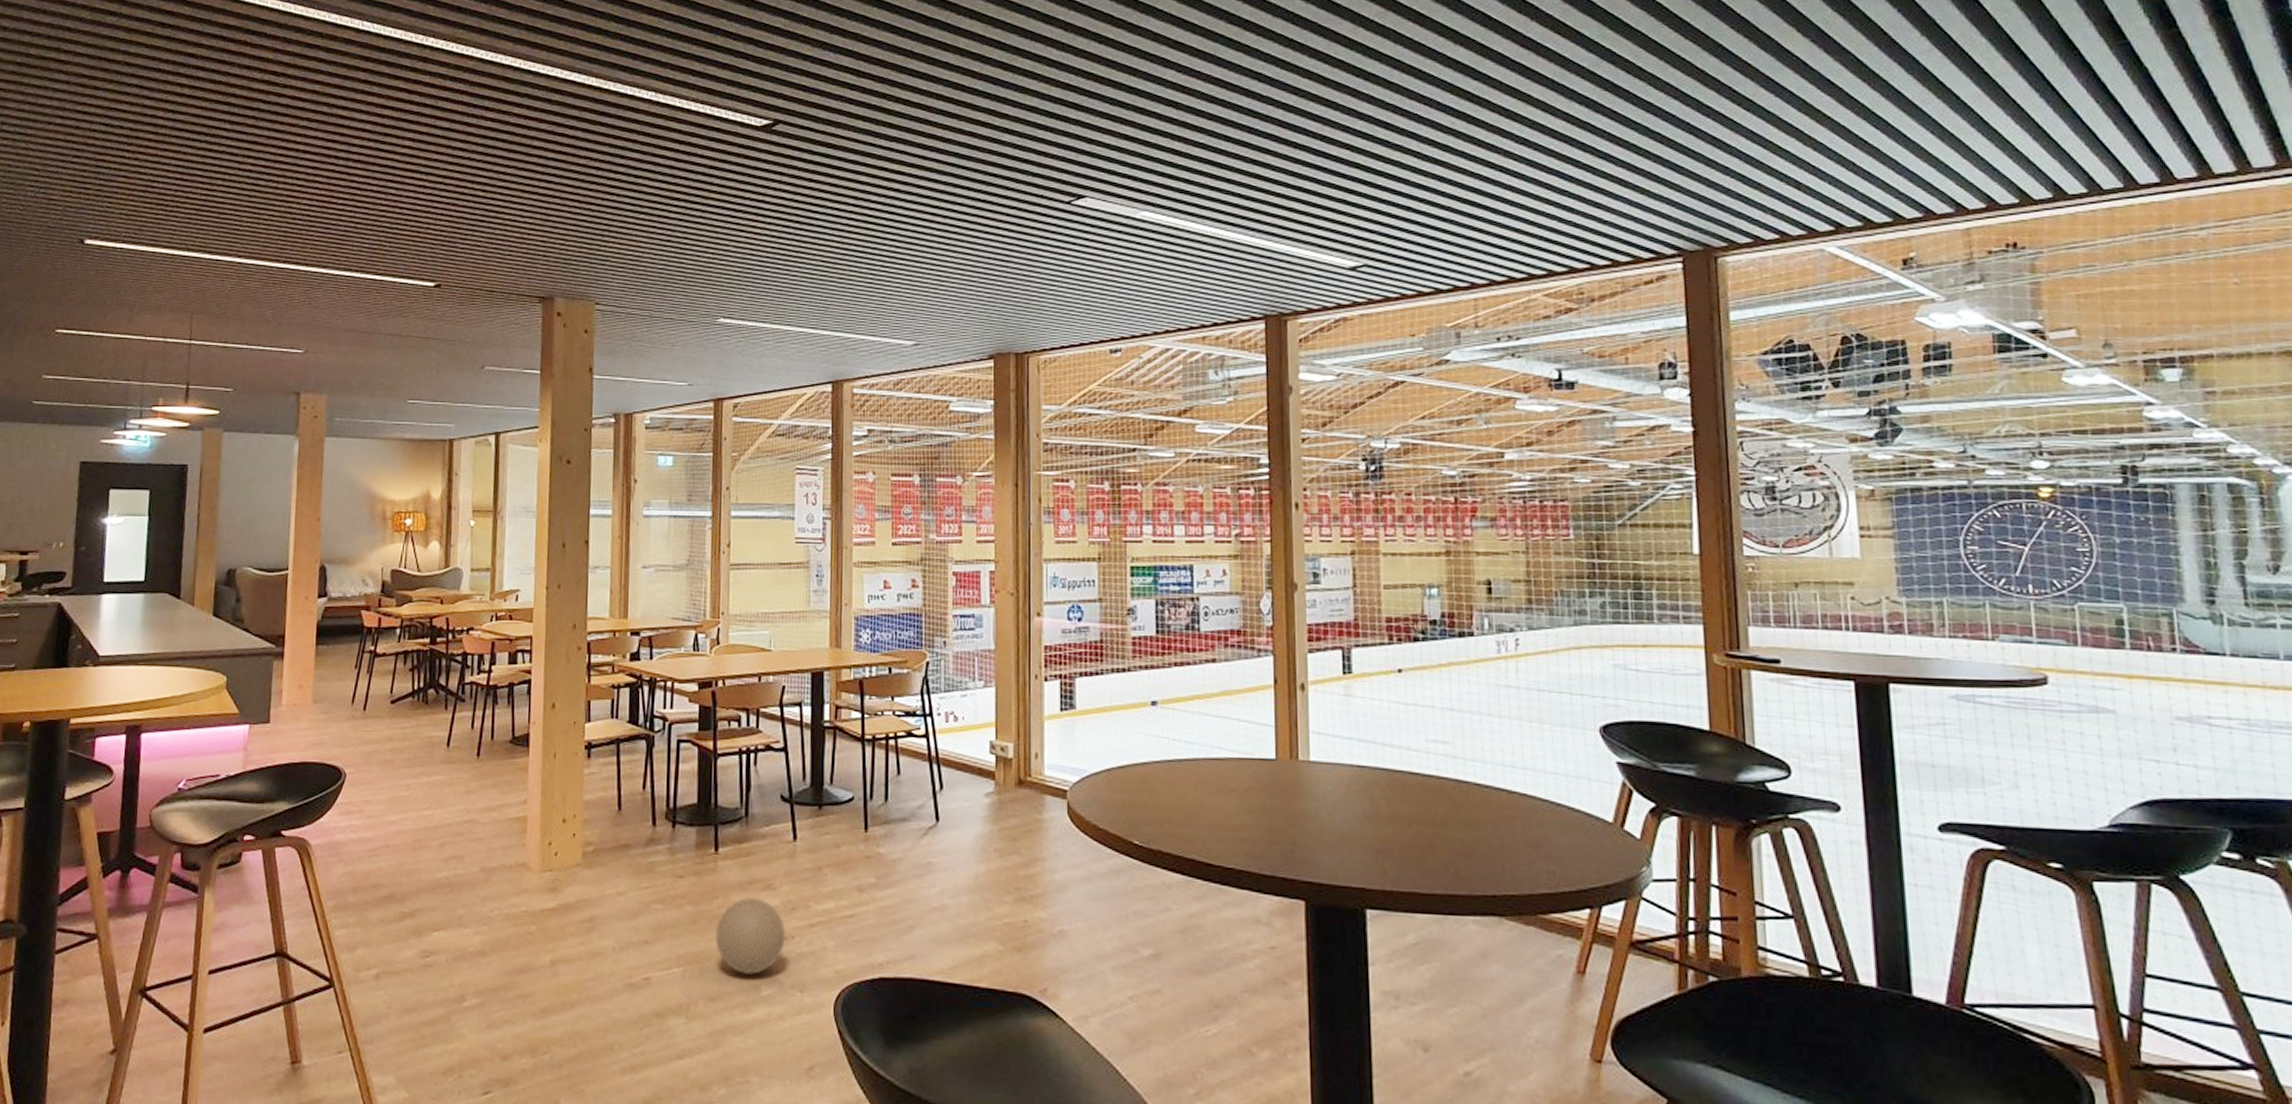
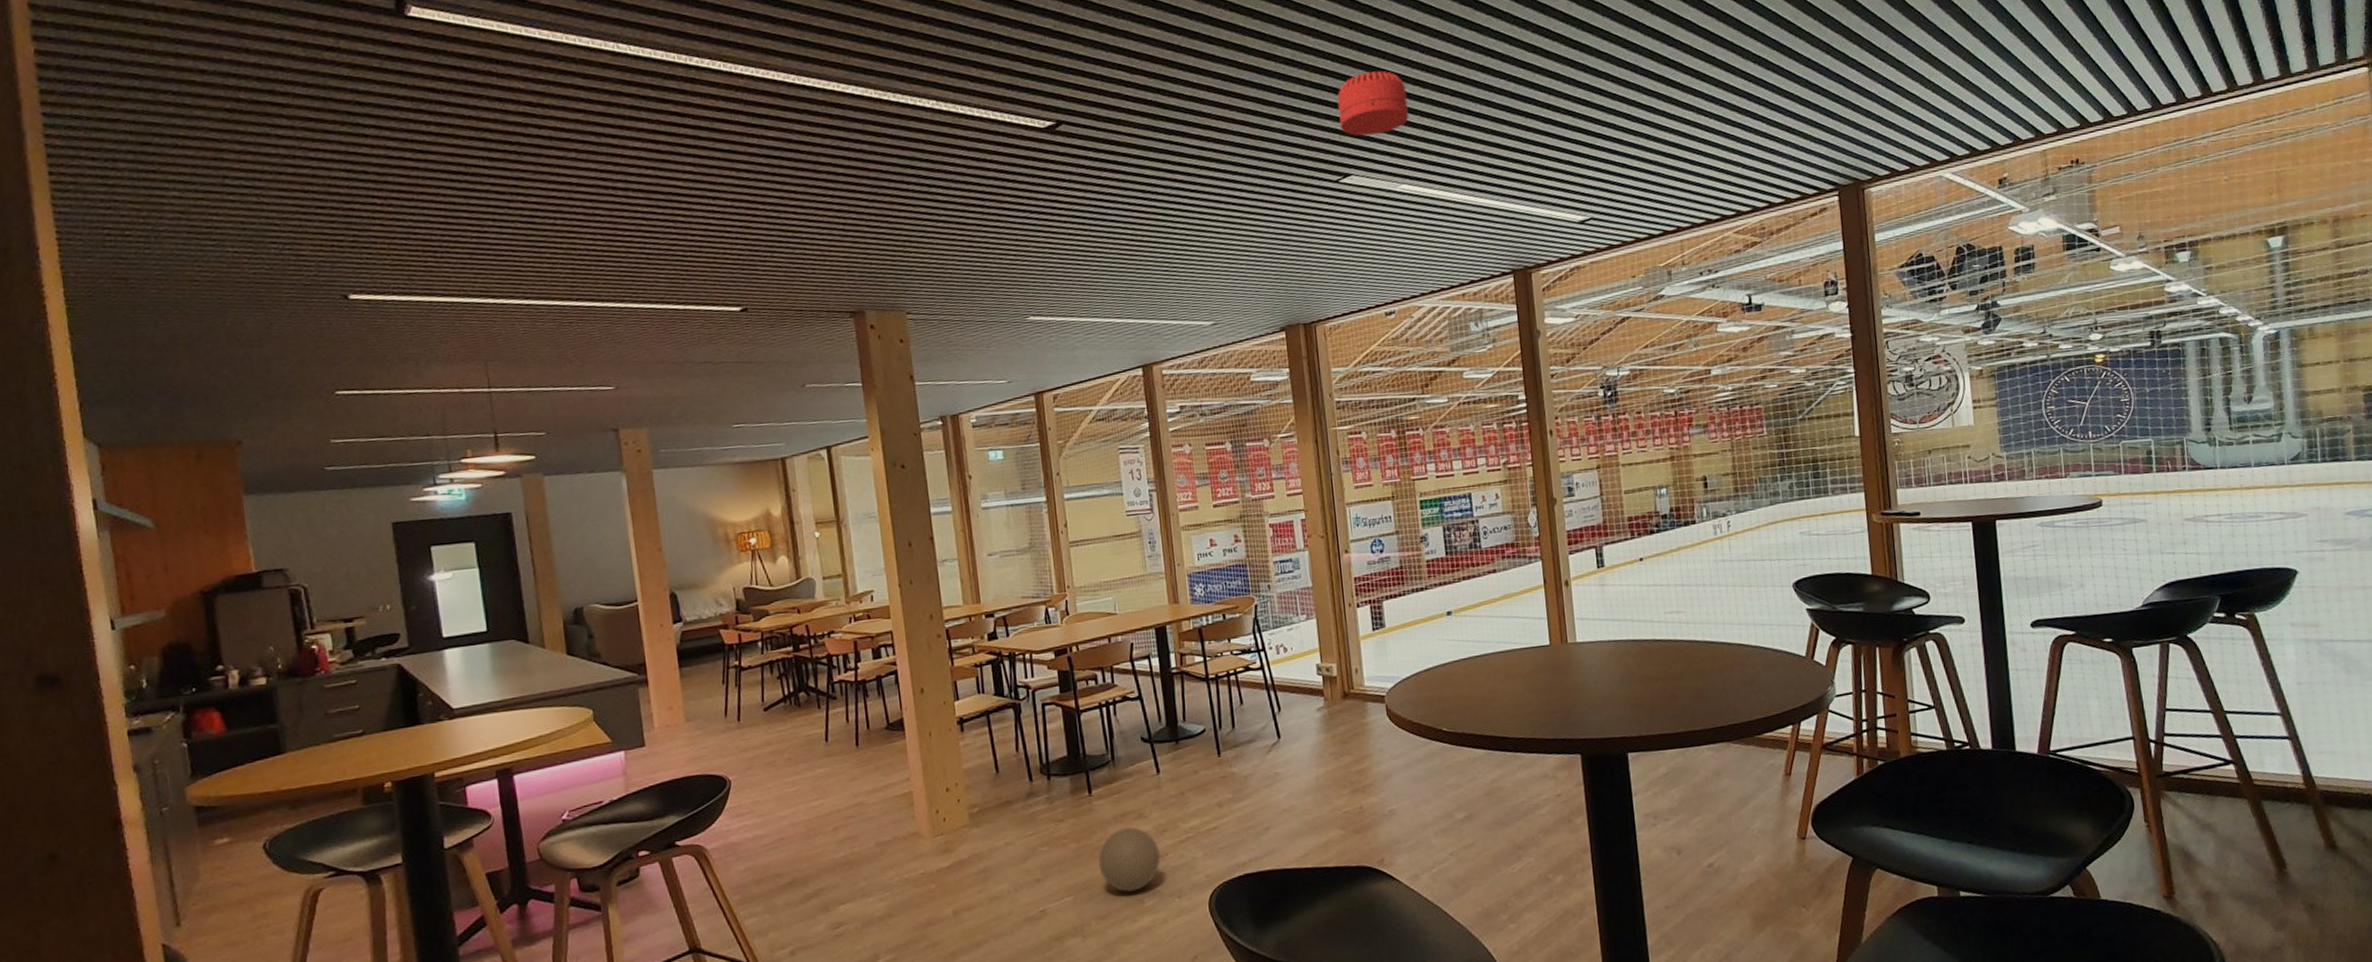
smoke detector: none [1078,89,1157,157] -> present [1337,71,1409,136]

